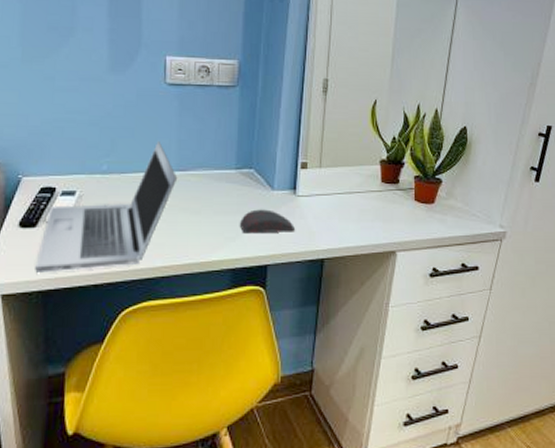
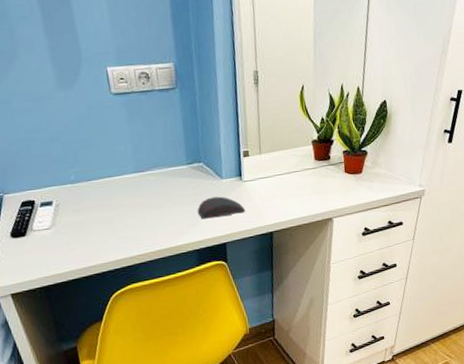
laptop: present [35,140,178,273] -> none [32,147,138,273]

